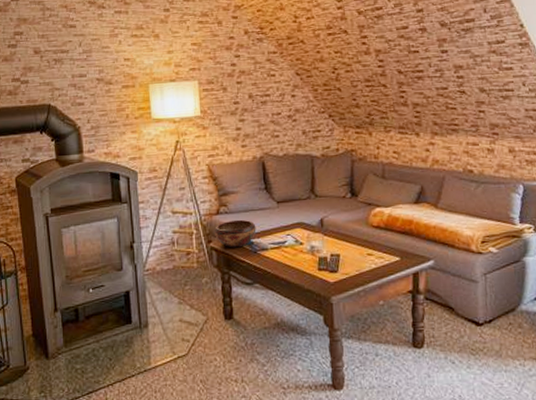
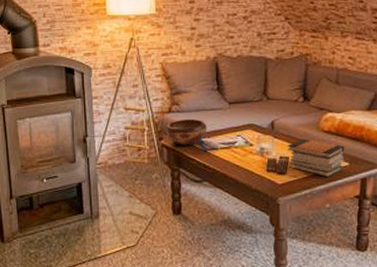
book stack: none [338,234,395,273] -> present [288,138,345,177]

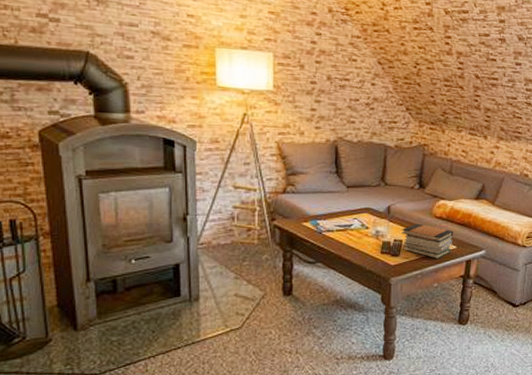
decorative bowl: present [166,118,207,146] -> none [279,200,324,228]

